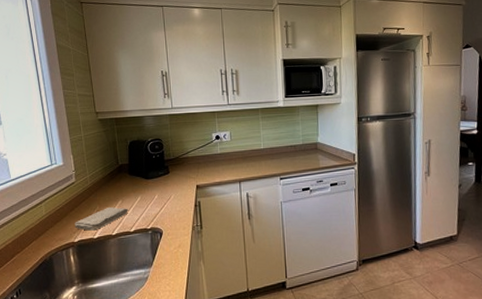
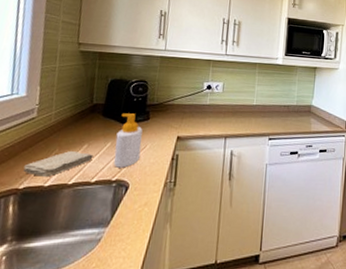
soap bottle: none [144,169,167,218] -> present [114,113,143,168]

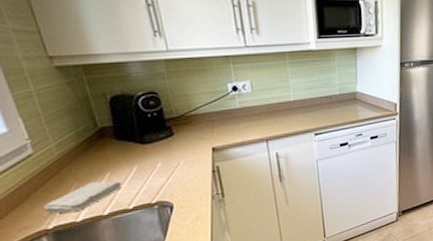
soap bottle: present [114,113,143,168] -> none [138,131,176,190]

